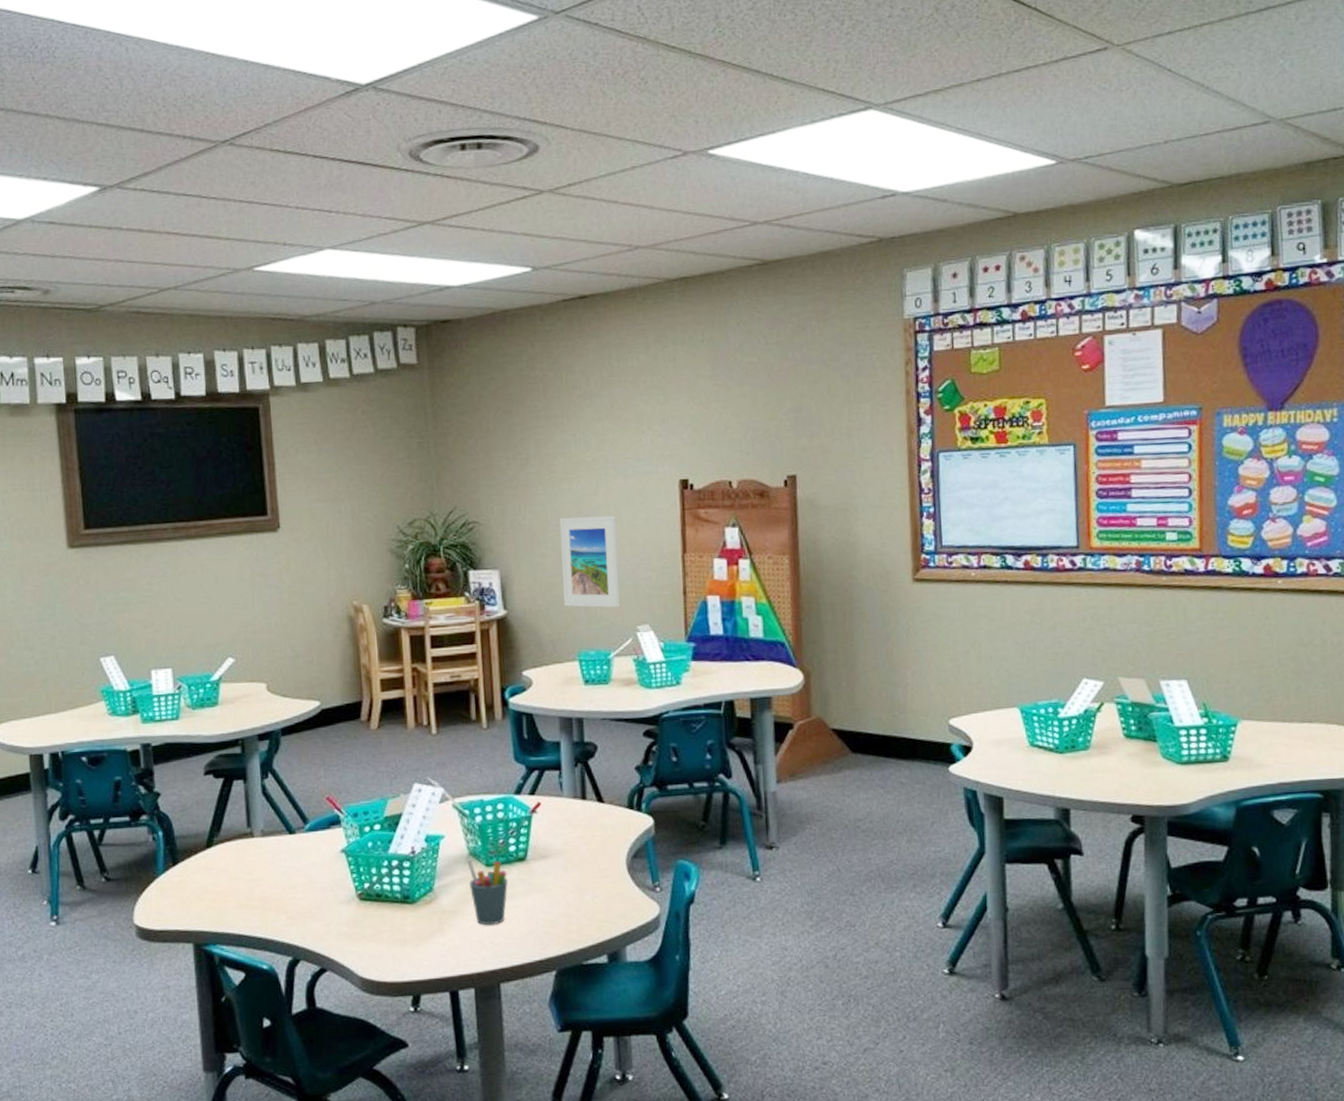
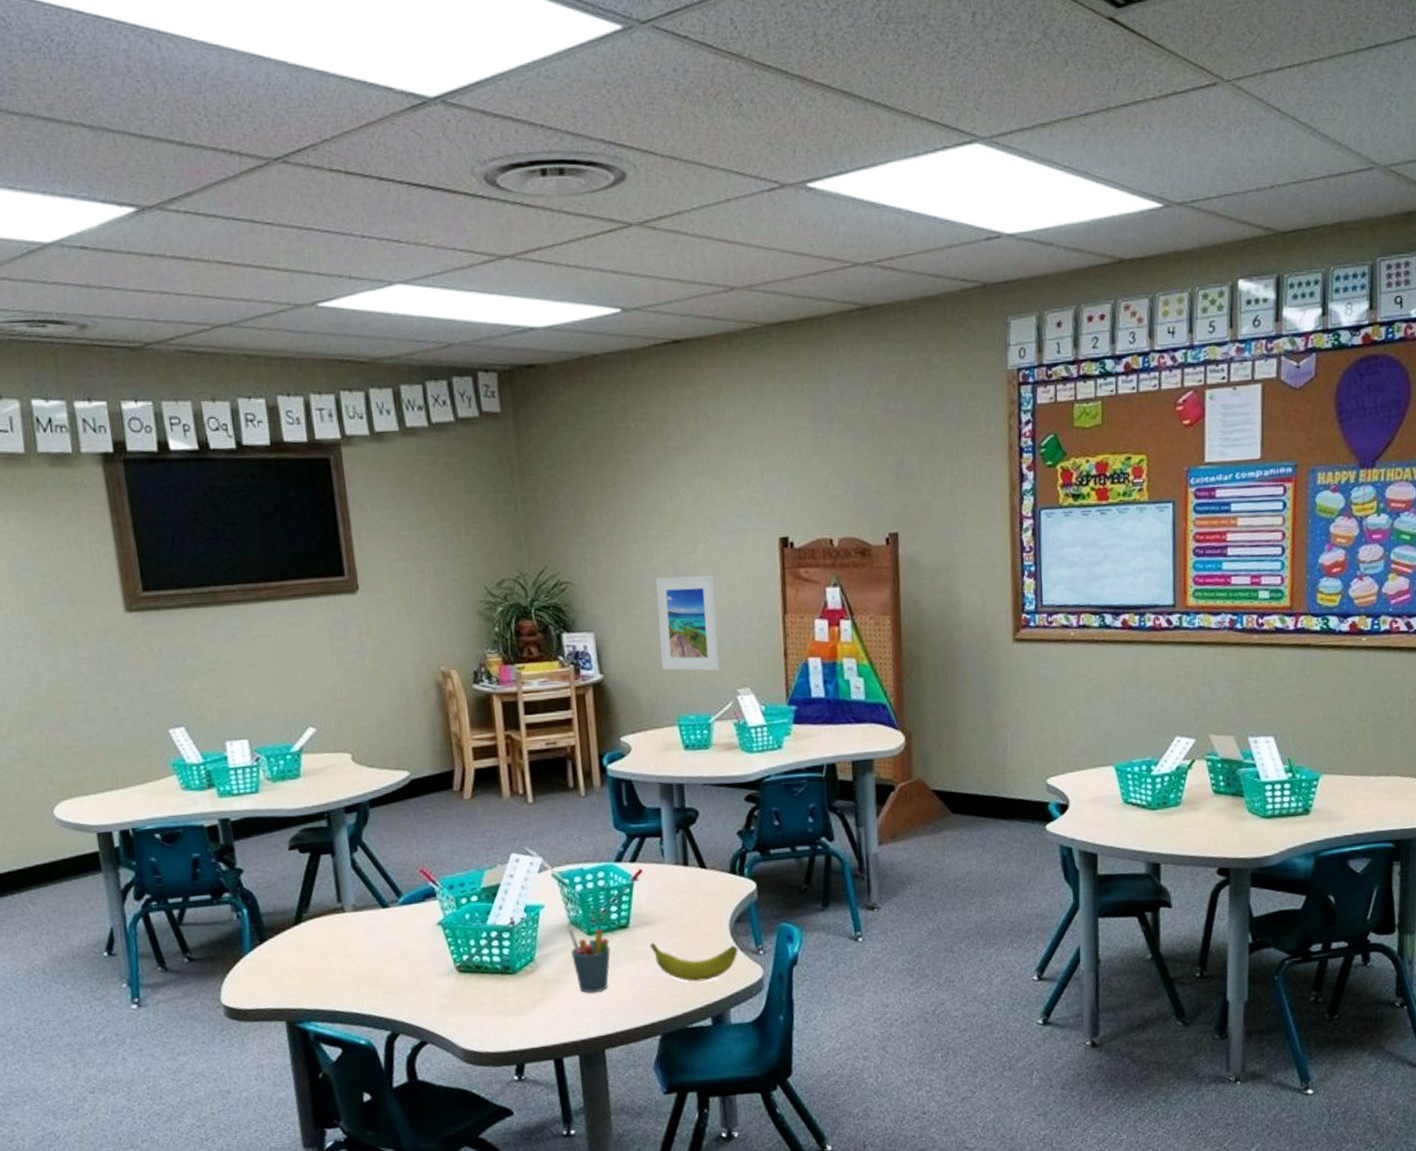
banana: none [547,875,635,918] -> present [650,942,738,982]

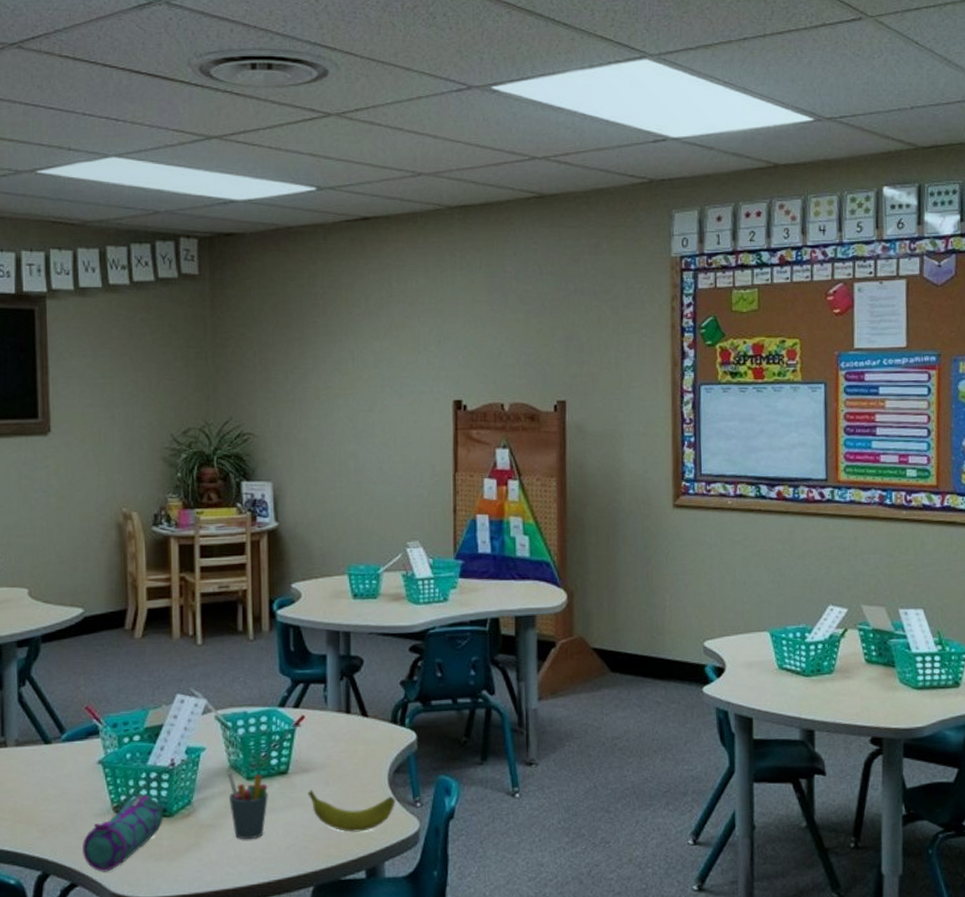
pencil case: none [429,953,507,1030] -> present [83,794,163,872]
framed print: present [656,575,720,671] -> none [334,432,392,524]

